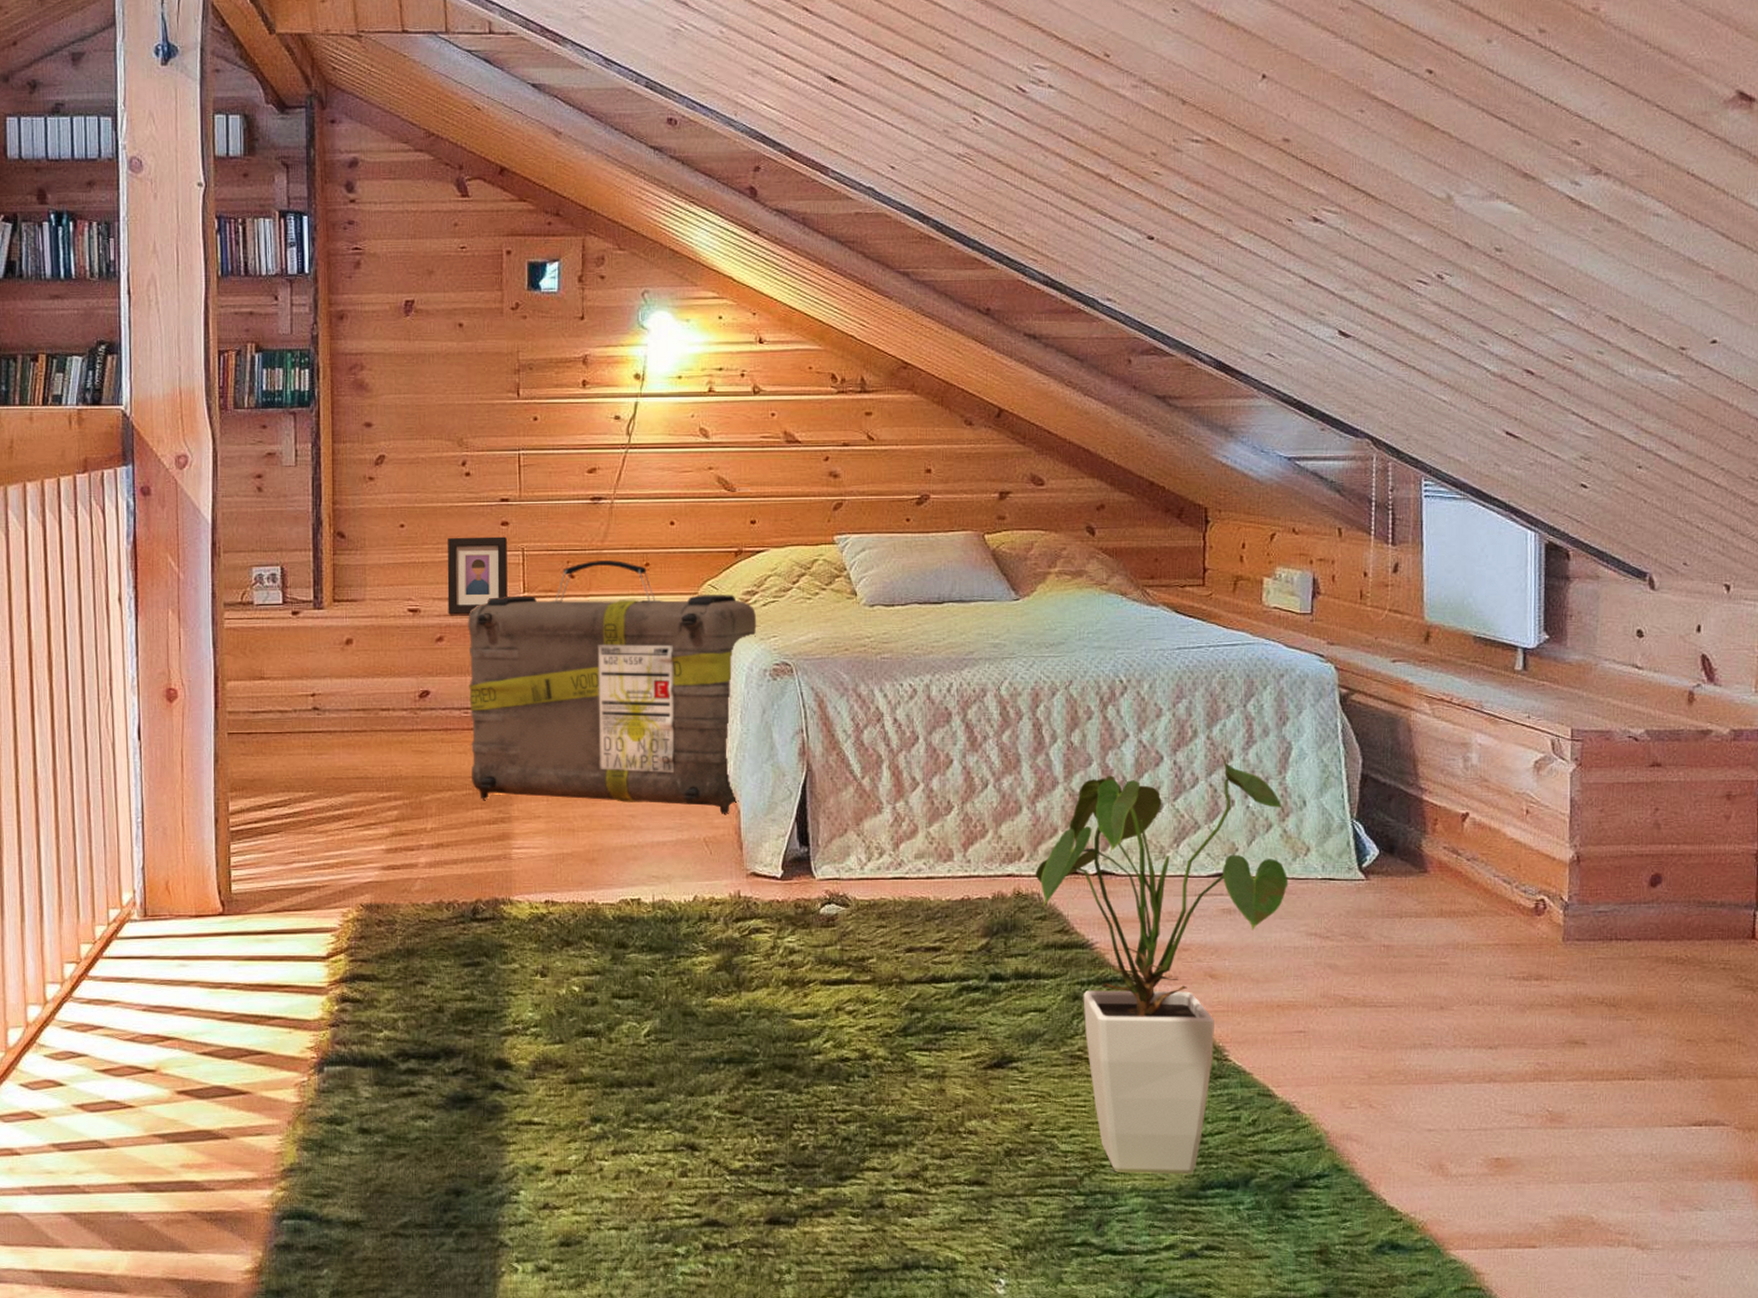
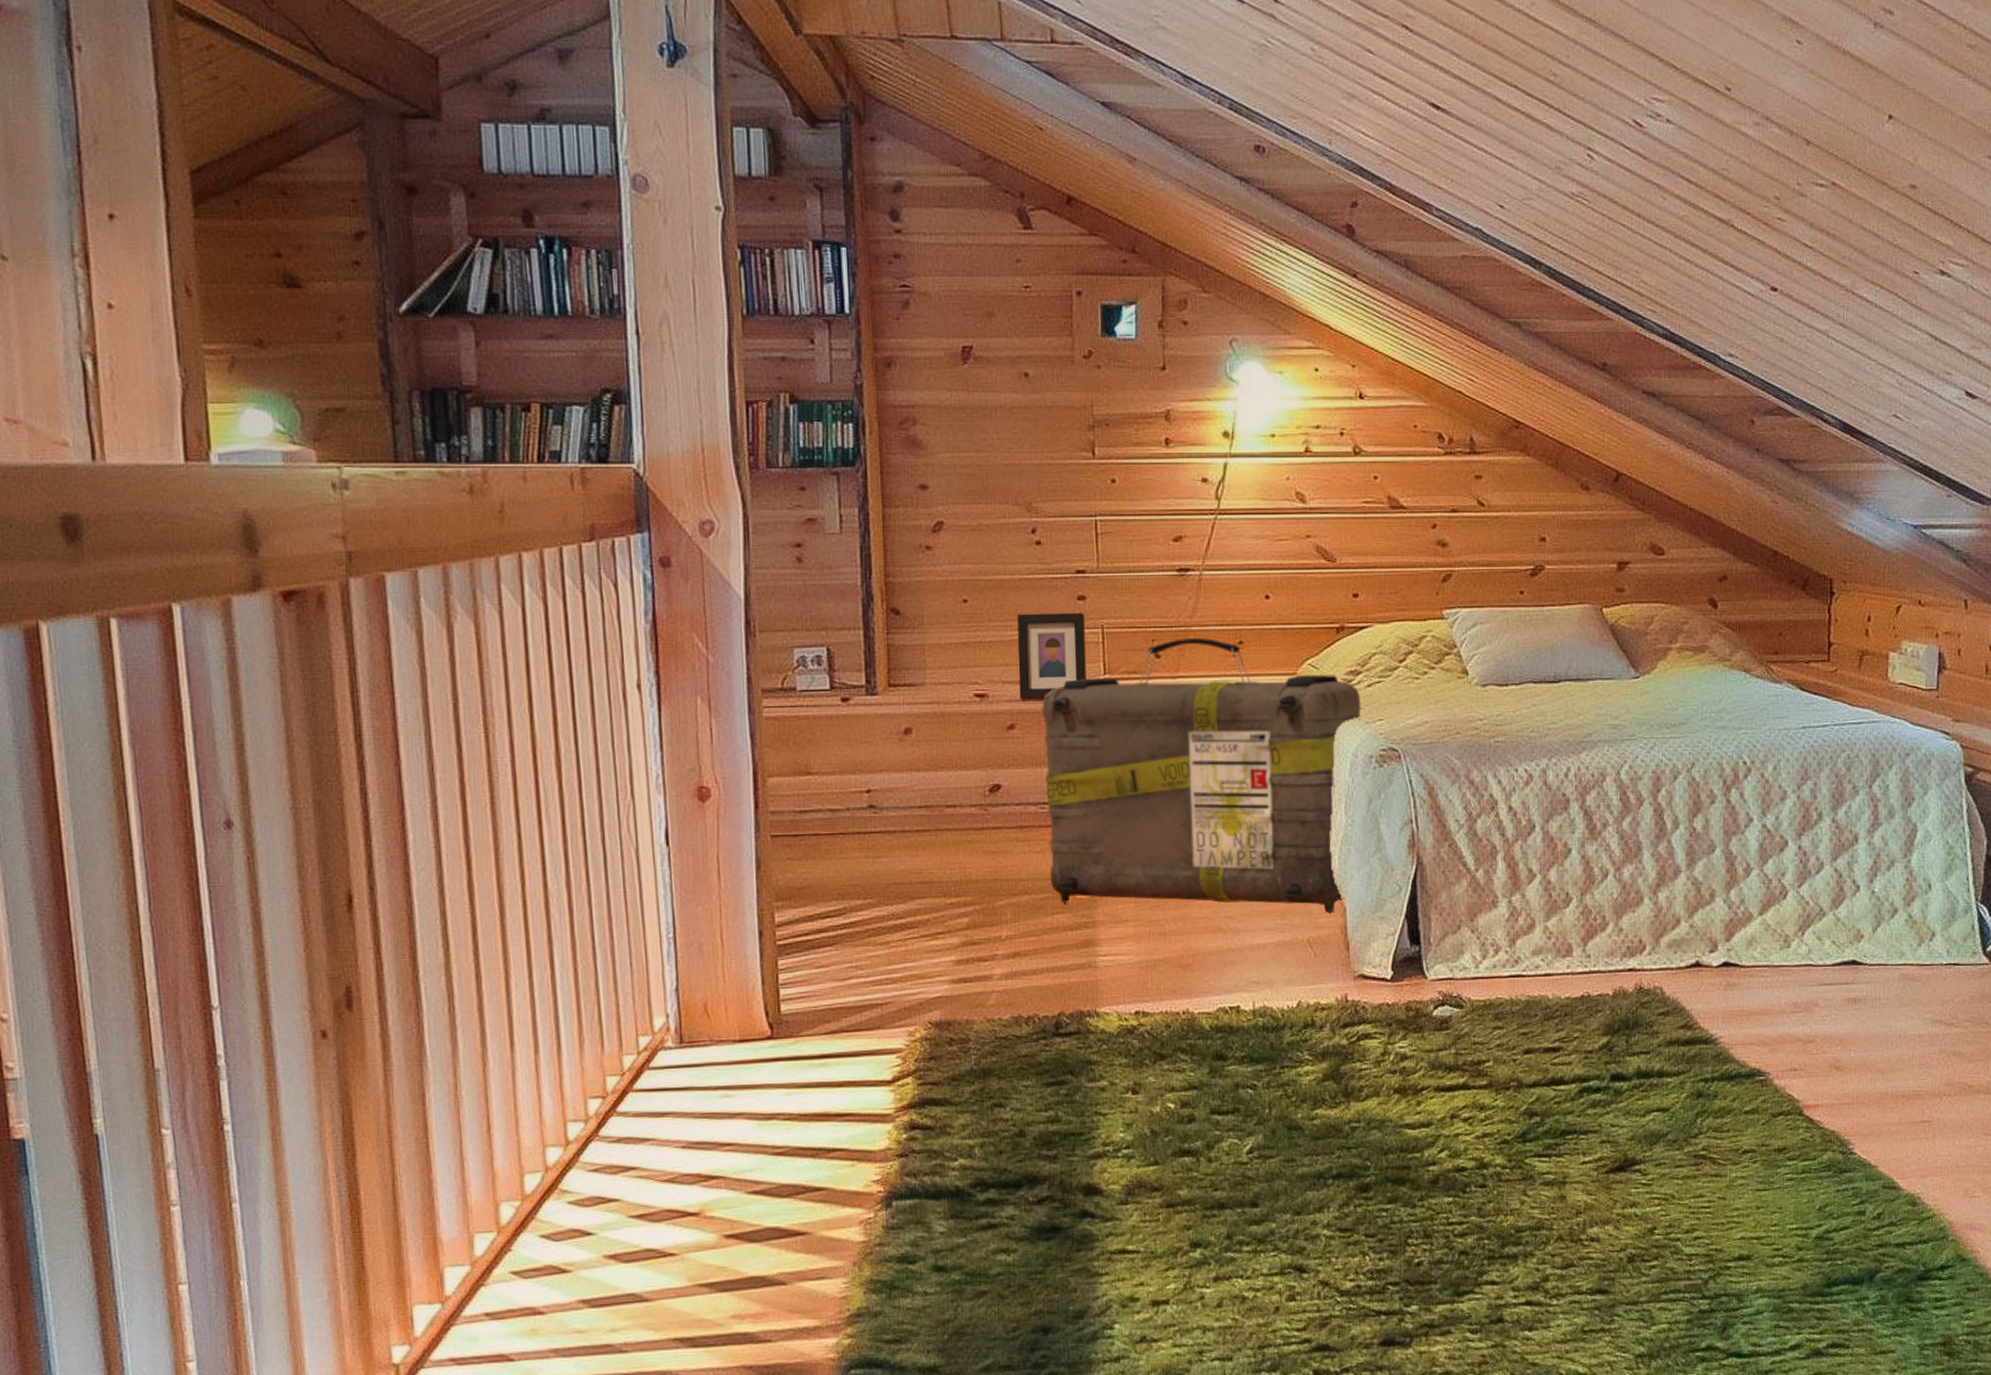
house plant: present [1035,754,1289,1175] -> none [1657,838,1914,1274]

